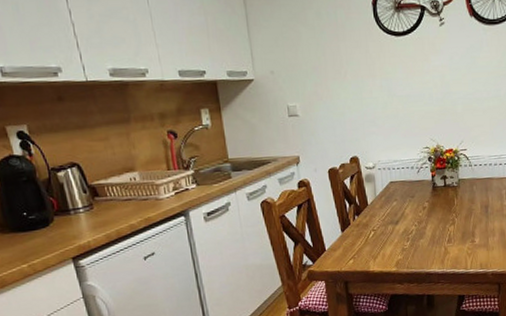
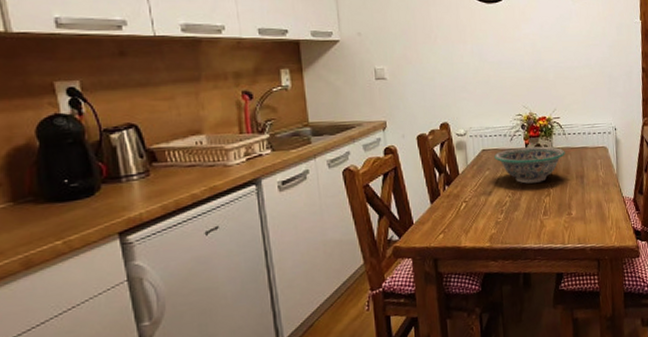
decorative bowl: none [402,177,471,214] -> present [494,146,565,184]

